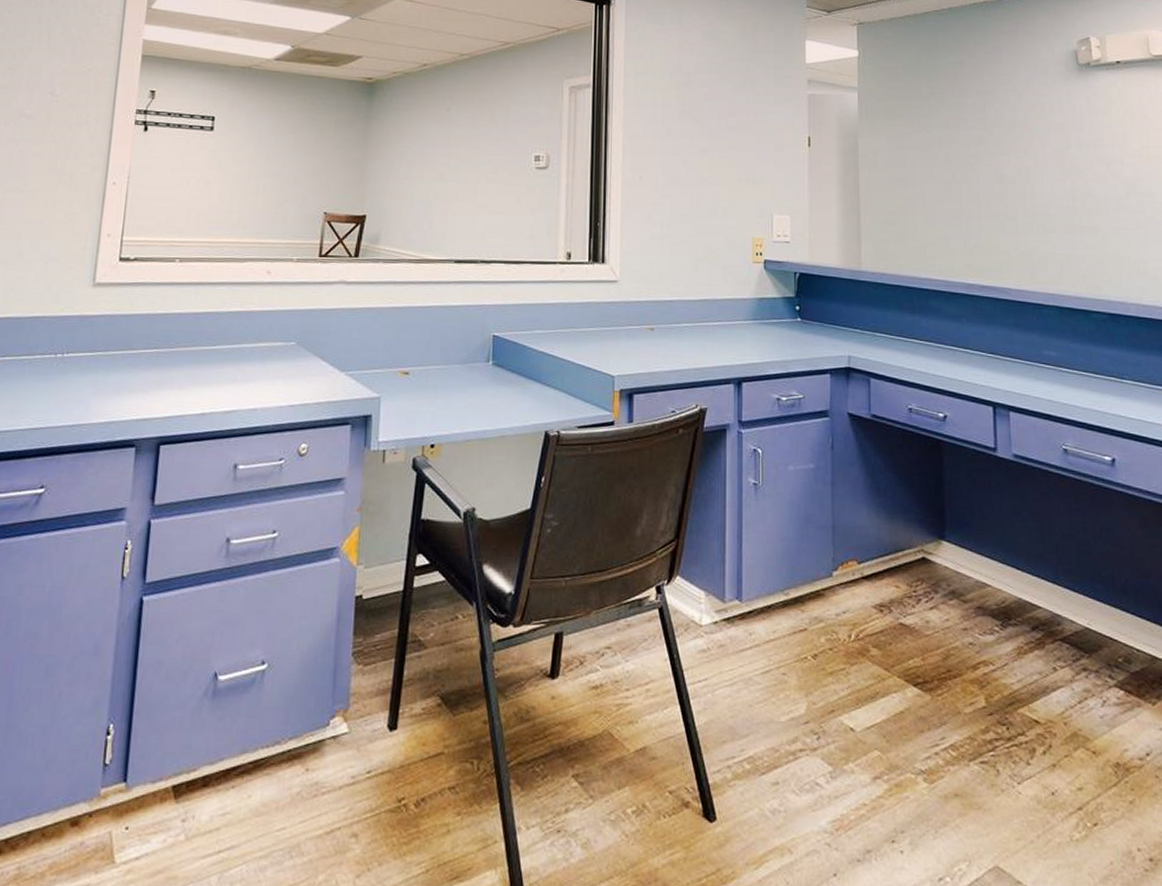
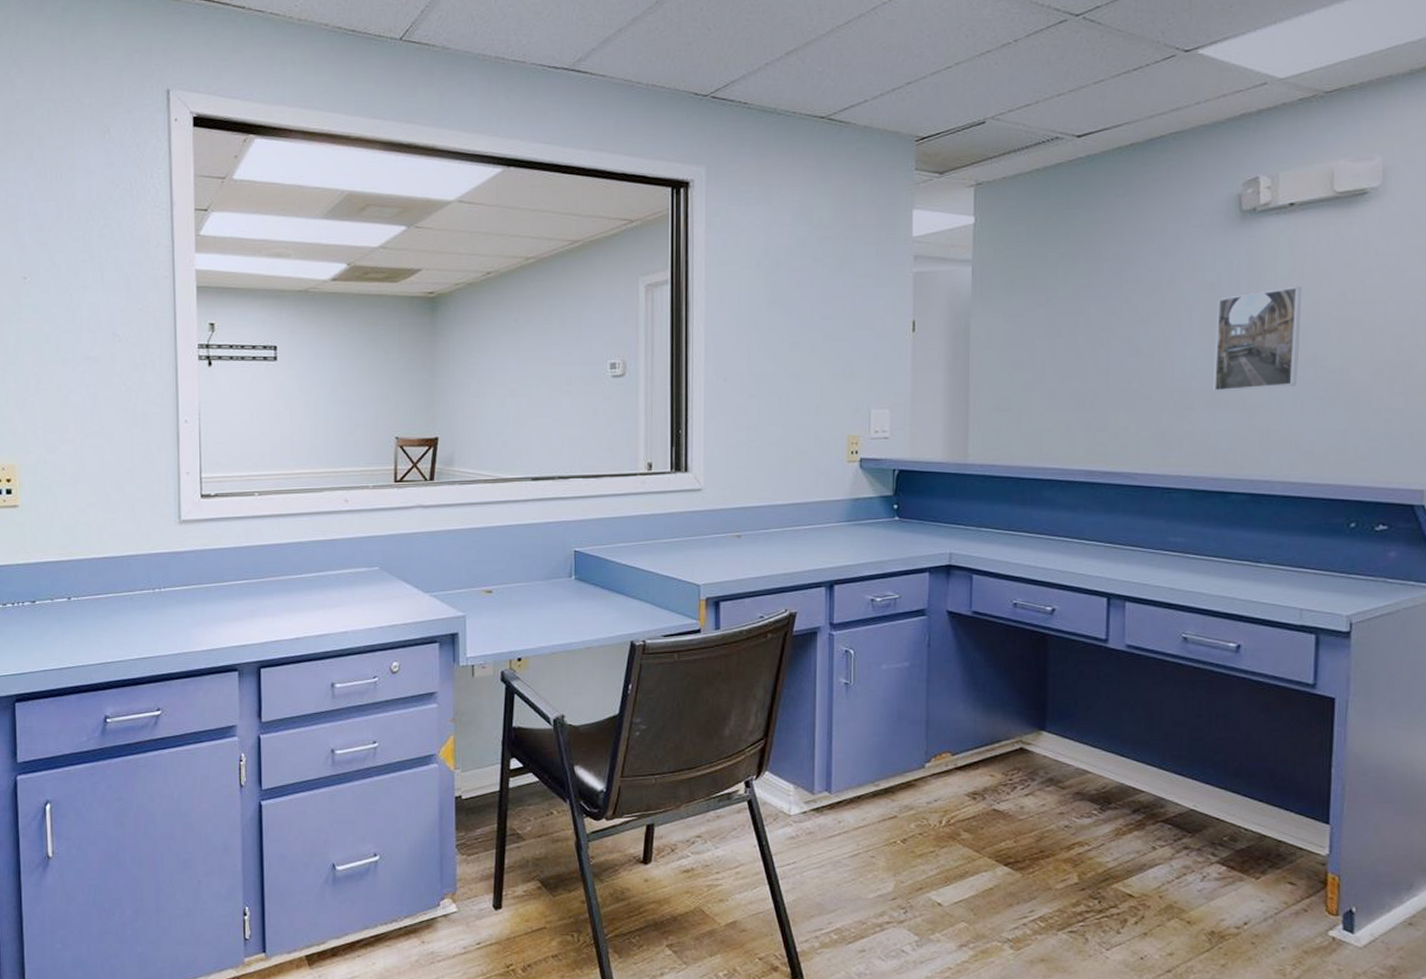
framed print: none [1066,131,1139,219] -> present [1213,286,1301,392]

